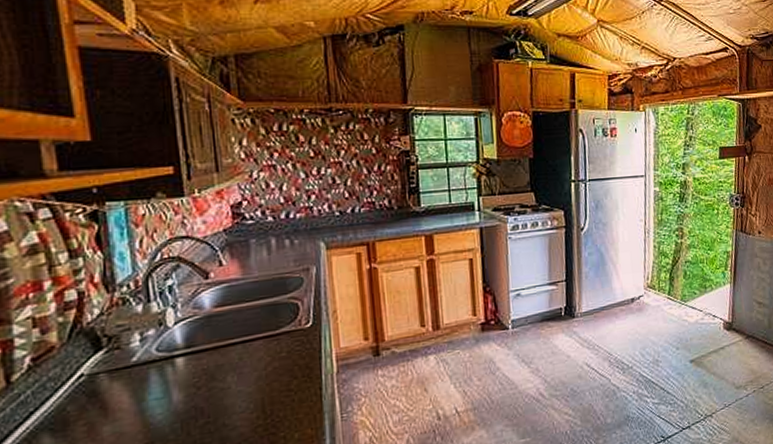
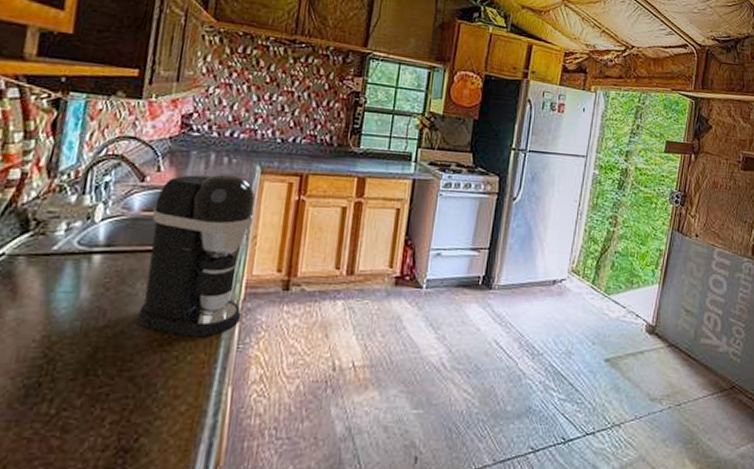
coffee maker: none [224,255,339,418] -> present [136,174,256,338]

